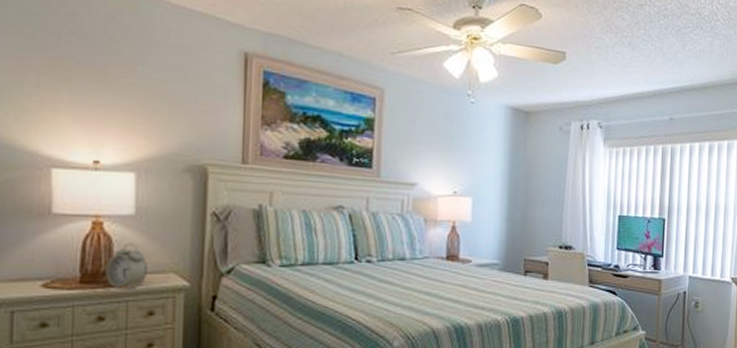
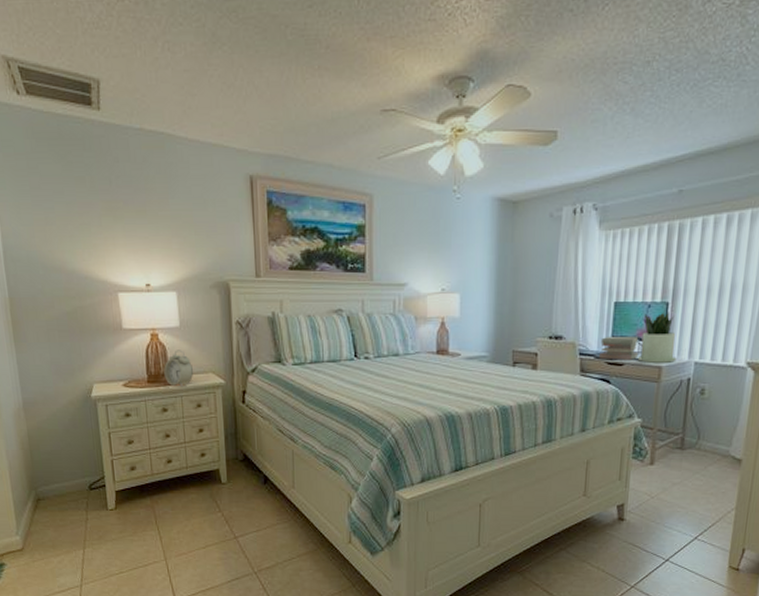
books: none [606,248,641,273] -> present [599,336,639,360]
planter: none [640,227,674,276] -> present [637,312,677,363]

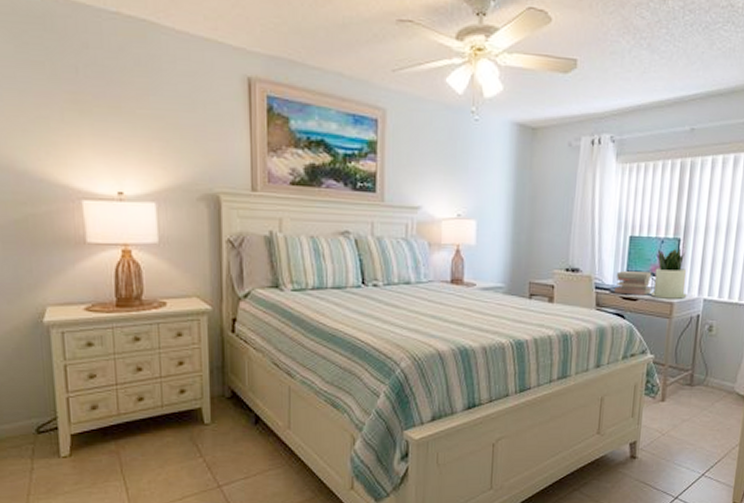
alarm clock: present [164,350,193,387] -> none [137,269,173,313]

